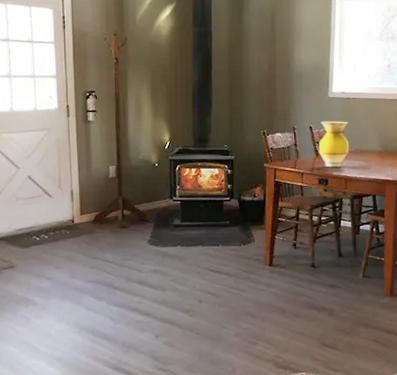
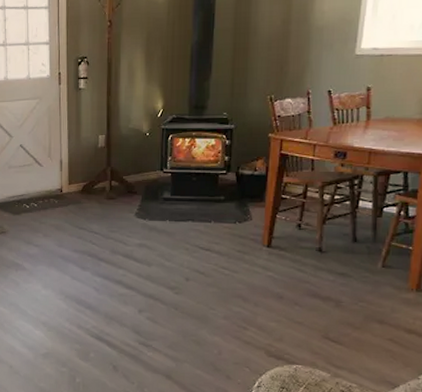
vase: present [318,121,349,168] -> none [337,83,379,139]

